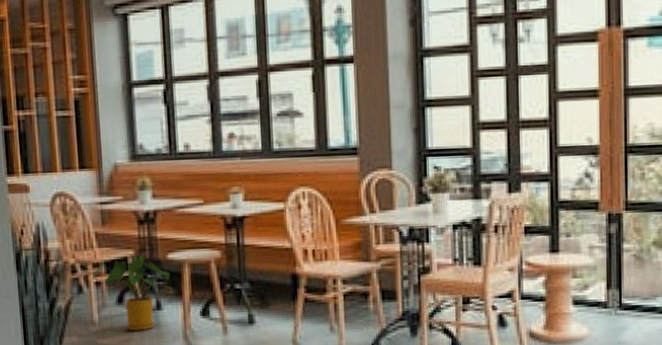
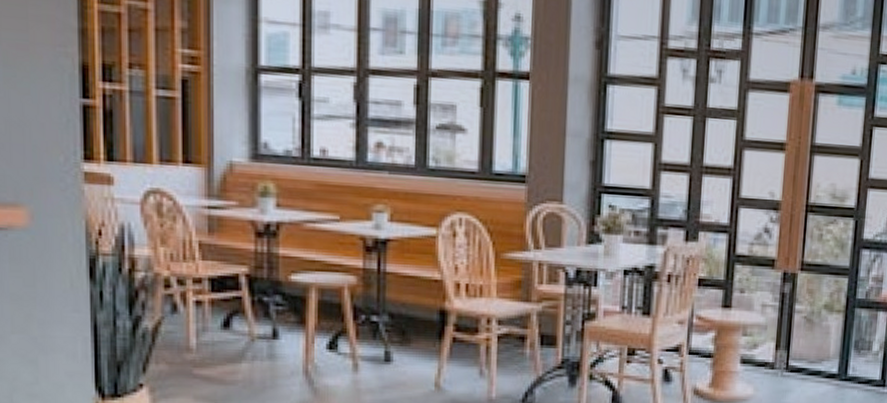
house plant: present [92,255,174,331] -> none [191,272,296,362]

